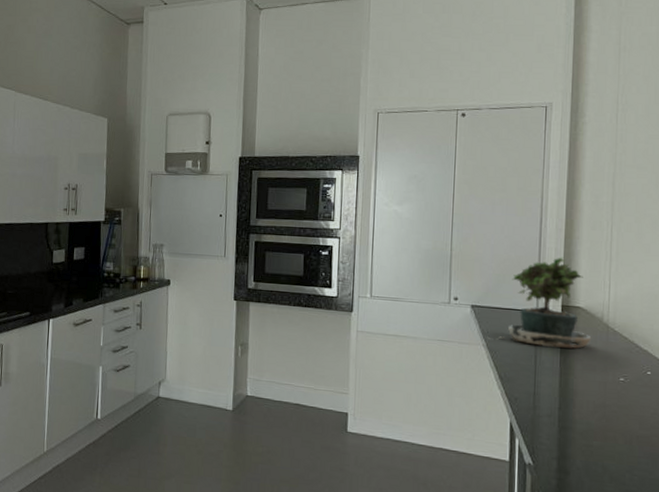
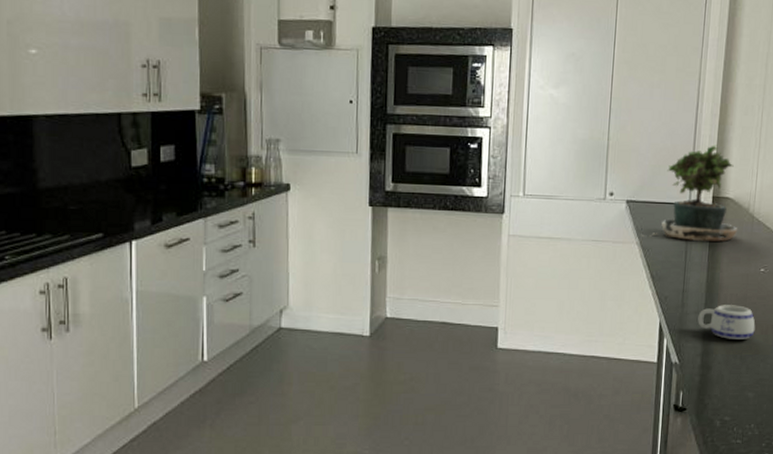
mug: none [552,410,618,448] -> present [698,305,756,339]

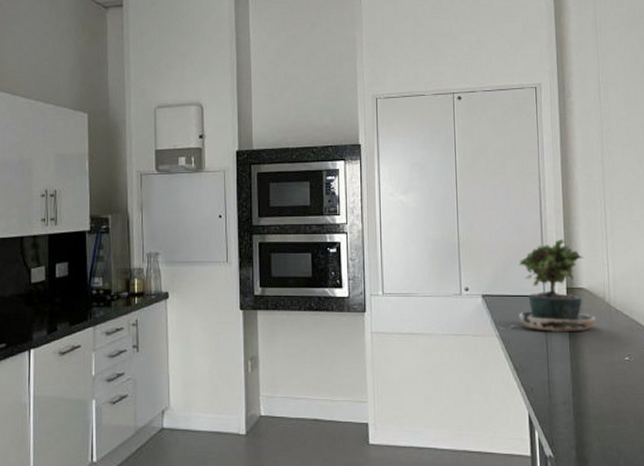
mug: present [698,305,756,339] -> none [567,395,628,430]

